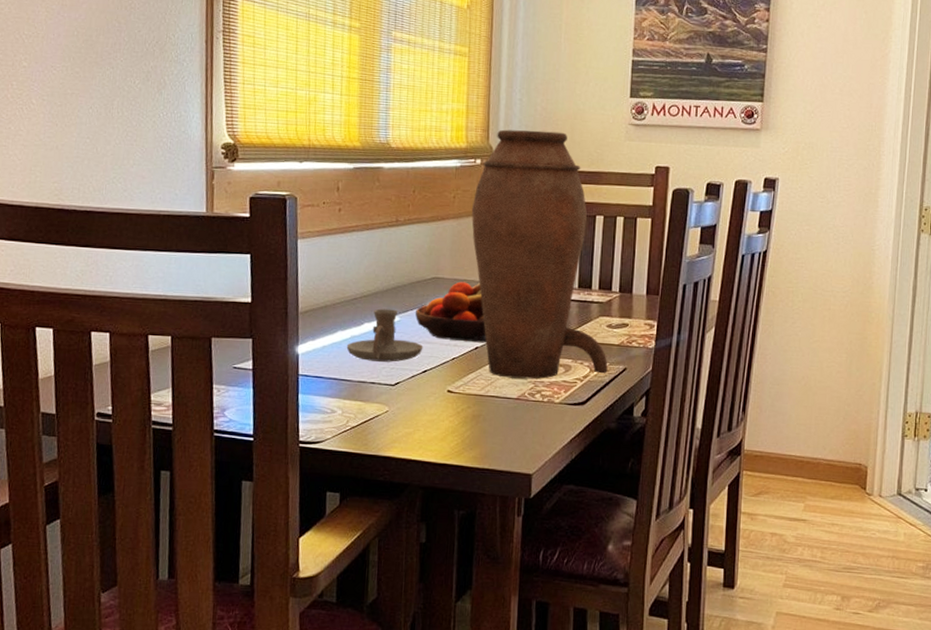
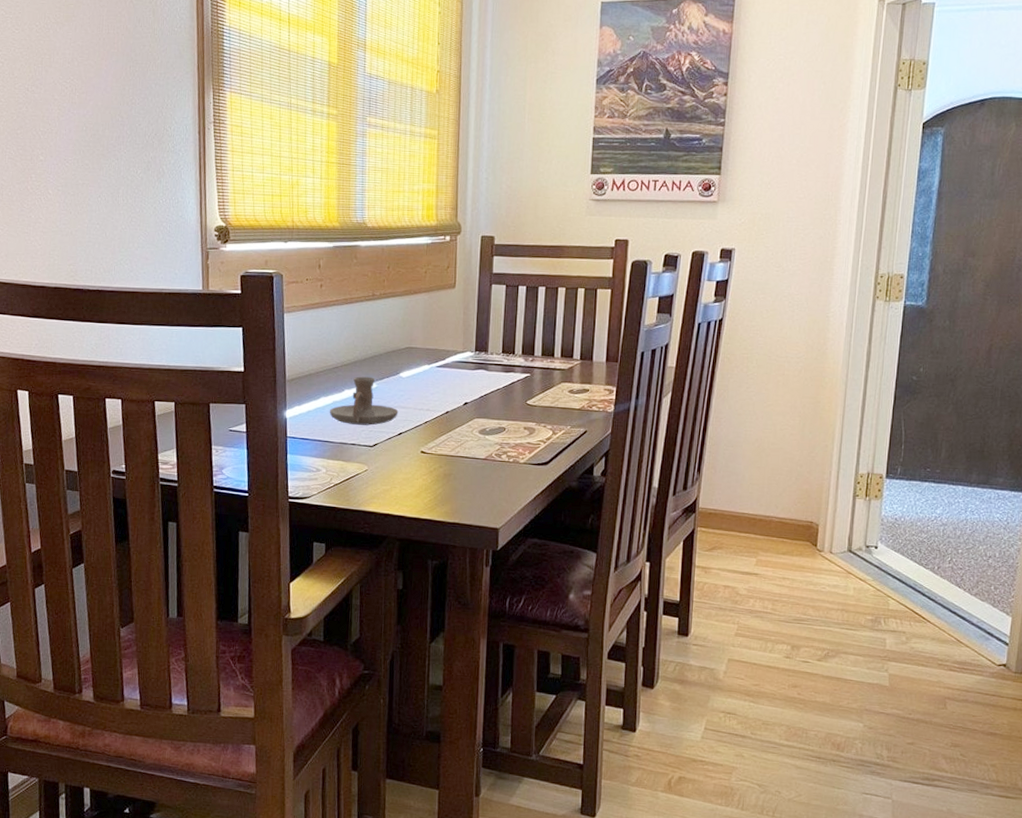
fruit bowl: present [415,281,487,343] -> none [390,351,457,408]
vase: present [471,129,608,380] -> none [441,207,570,441]

